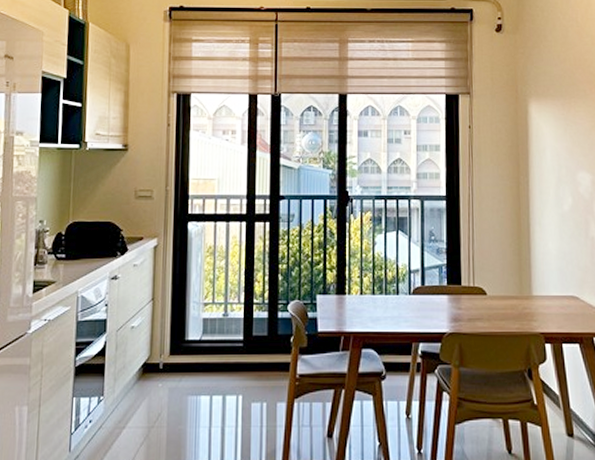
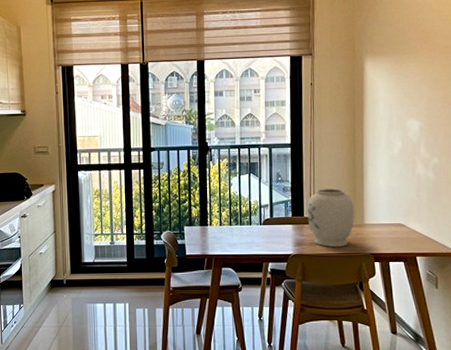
vase: none [465,251,521,325] -> present [307,188,355,248]

